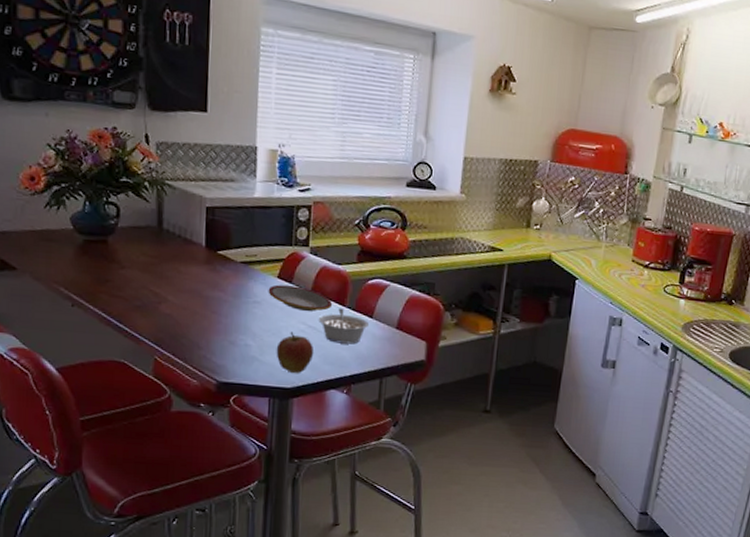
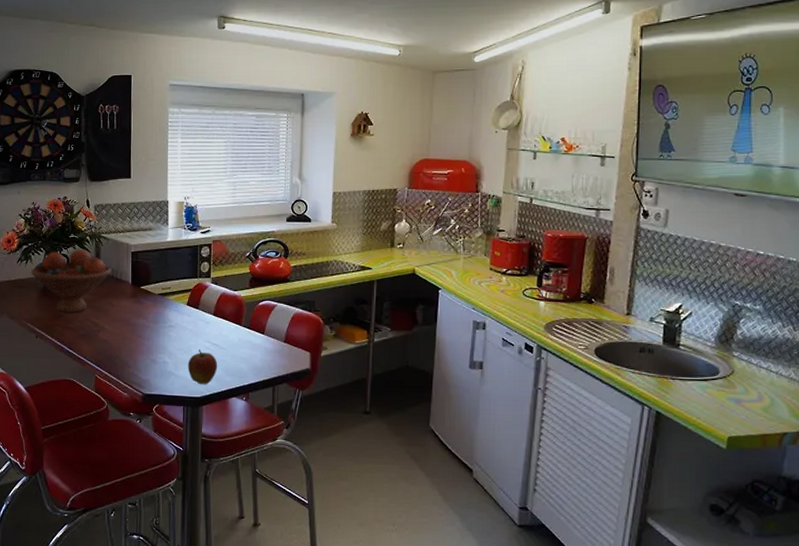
fruit bowl: none [63,197,179,278] -> present [30,249,112,312]
plate: present [268,284,333,311] -> none [180,311,231,331]
legume: present [318,308,370,344] -> none [220,327,262,358]

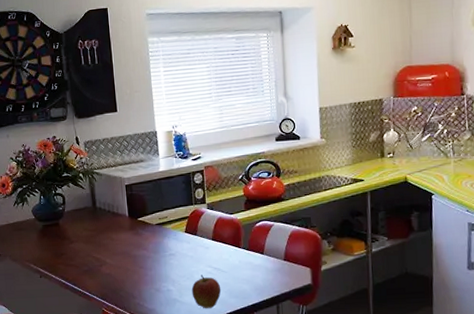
fruit bowl: present [30,249,112,312] -> none [28,187,108,250]

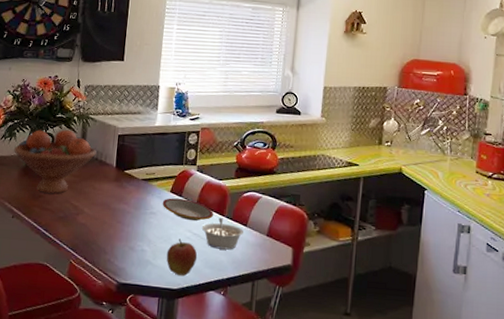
fruit bowl: none [28,187,108,250] -> present [13,129,97,194]
plate: none [179,237,231,256] -> present [162,198,214,221]
legume: none [220,249,262,279] -> present [201,217,244,250]

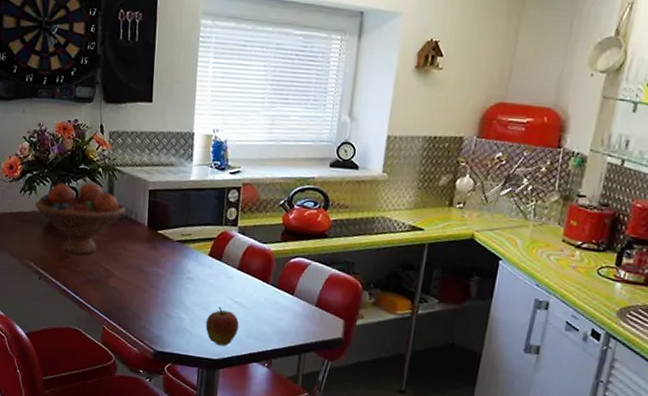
plate: present [162,198,214,221] -> none [200,262,258,288]
legume: present [201,217,244,250] -> none [243,285,291,320]

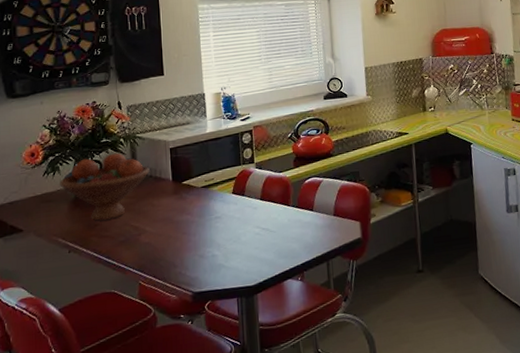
apple: present [205,306,239,347] -> none [238,236,270,273]

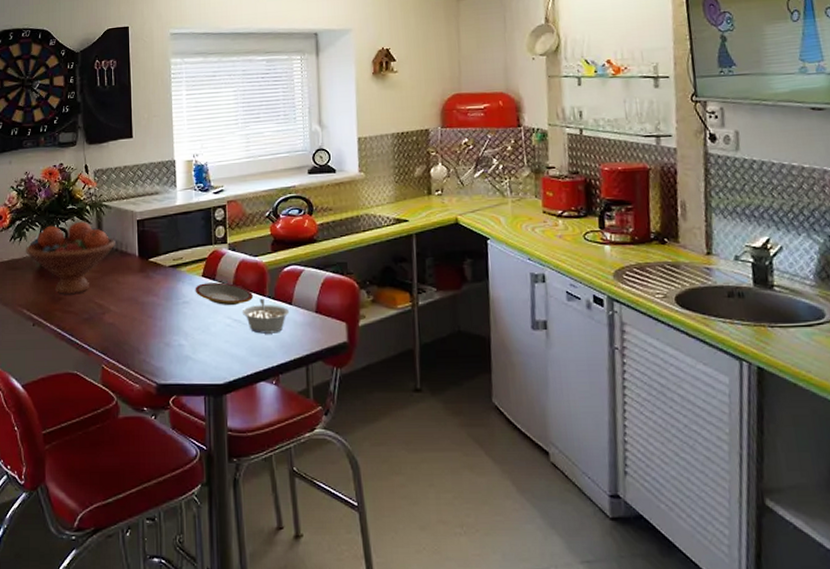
plate: none [226,197,280,217] -> present [195,282,254,305]
legume: none [269,208,312,239] -> present [242,298,290,334]

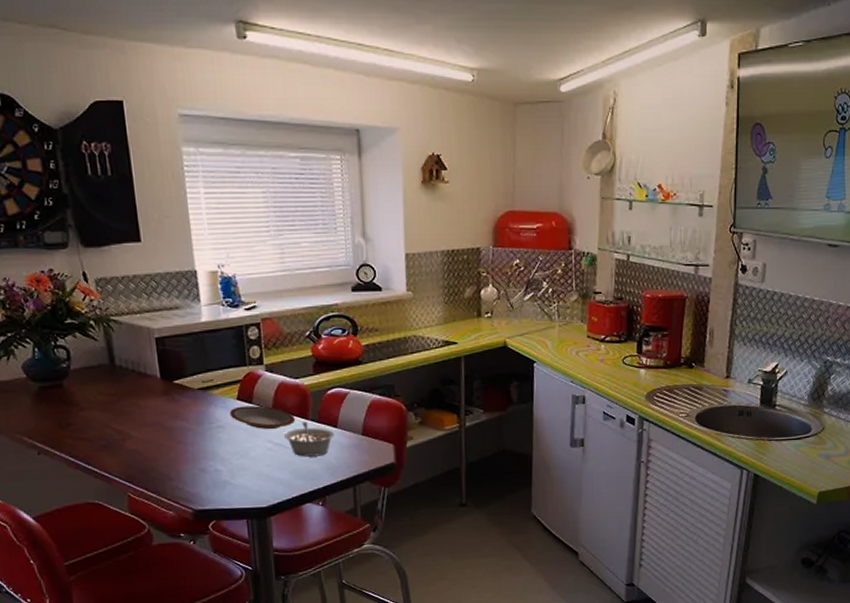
fruit bowl: present [25,221,116,294] -> none [16,338,131,420]

